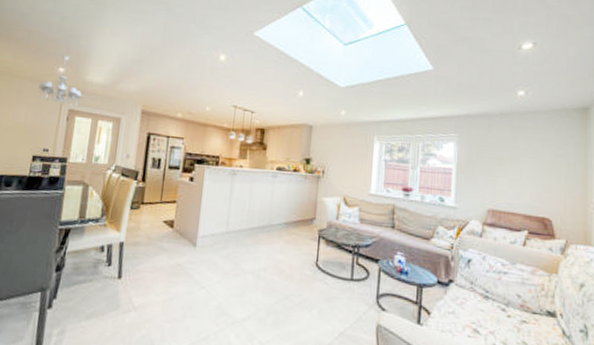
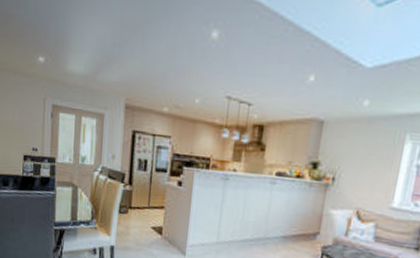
chandelier: present [38,54,82,106] -> none [21,41,64,101]

